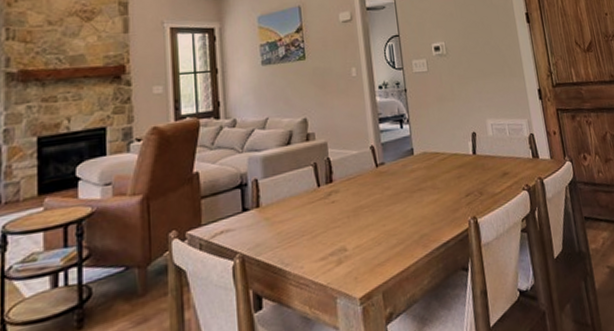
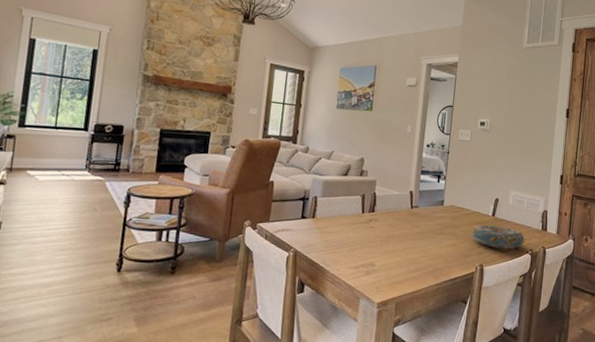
decorative bowl: none [453,163,518,193] -> present [471,225,525,249]

